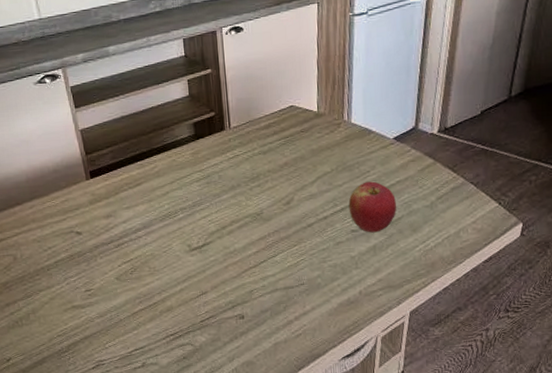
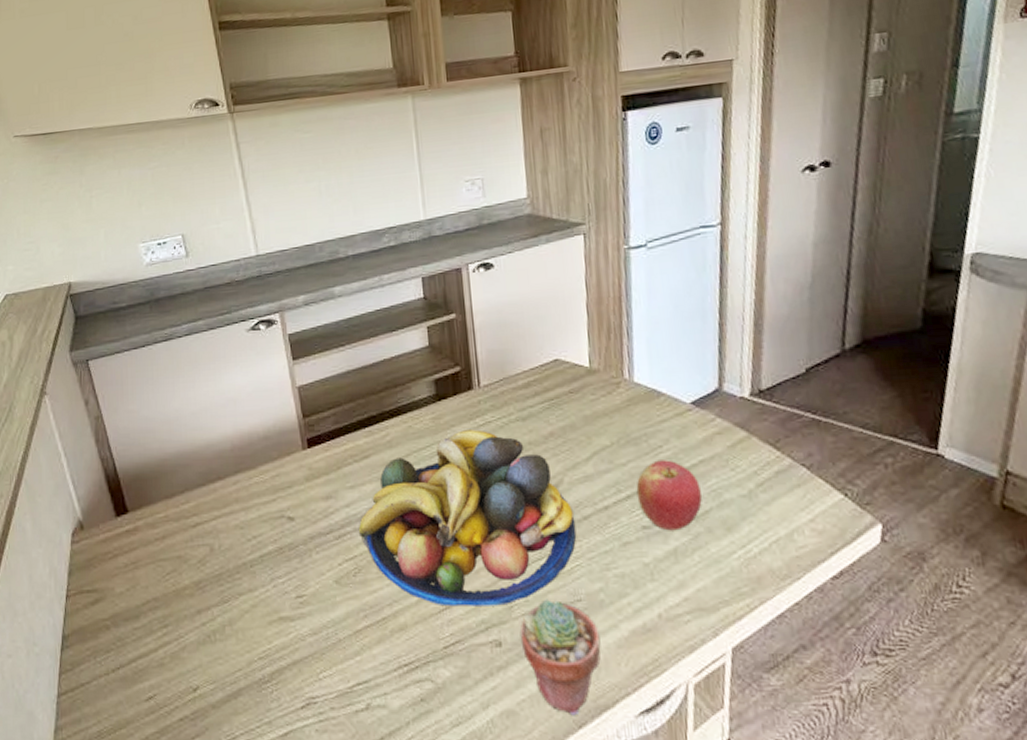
fruit bowl: none [133,161,302,293] -> present [358,429,577,607]
potted succulent: none [257,284,317,362] -> present [519,599,601,716]

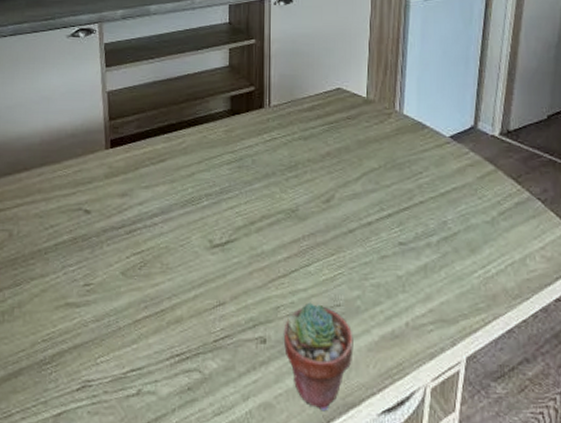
fruit bowl: present [358,429,577,607] -> none [148,144,342,306]
apple: present [636,460,702,531] -> none [397,185,452,249]

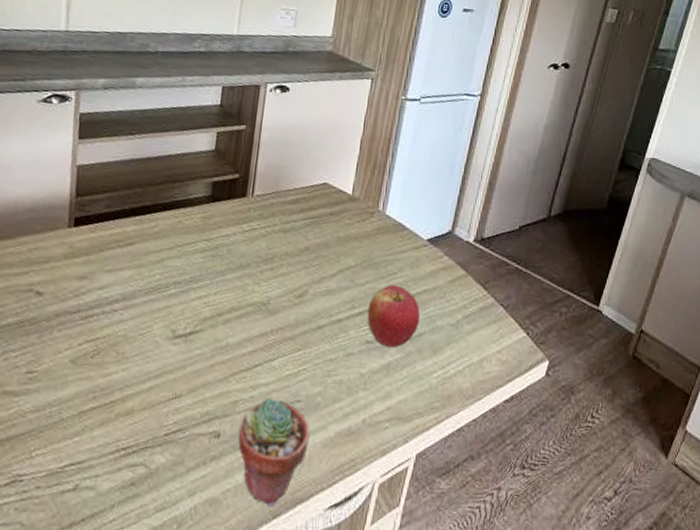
apple: none [397,185,452,249] -> present [367,284,420,348]

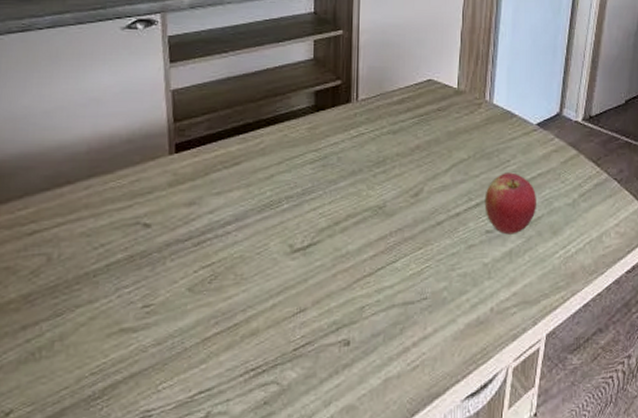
potted succulent: present [238,397,310,507] -> none [368,298,439,406]

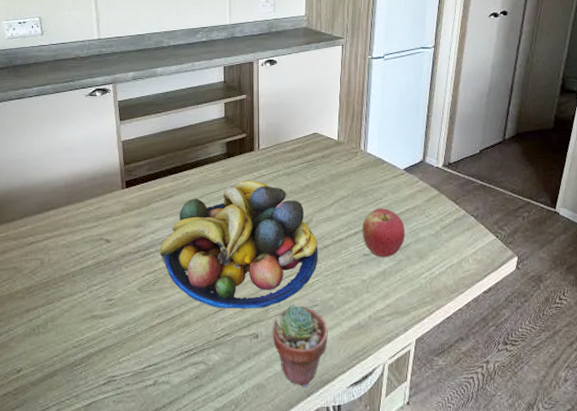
fruit bowl: none [219,140,430,310] -> present [159,180,318,309]
potted succulent: none [368,298,439,406] -> present [272,304,328,388]

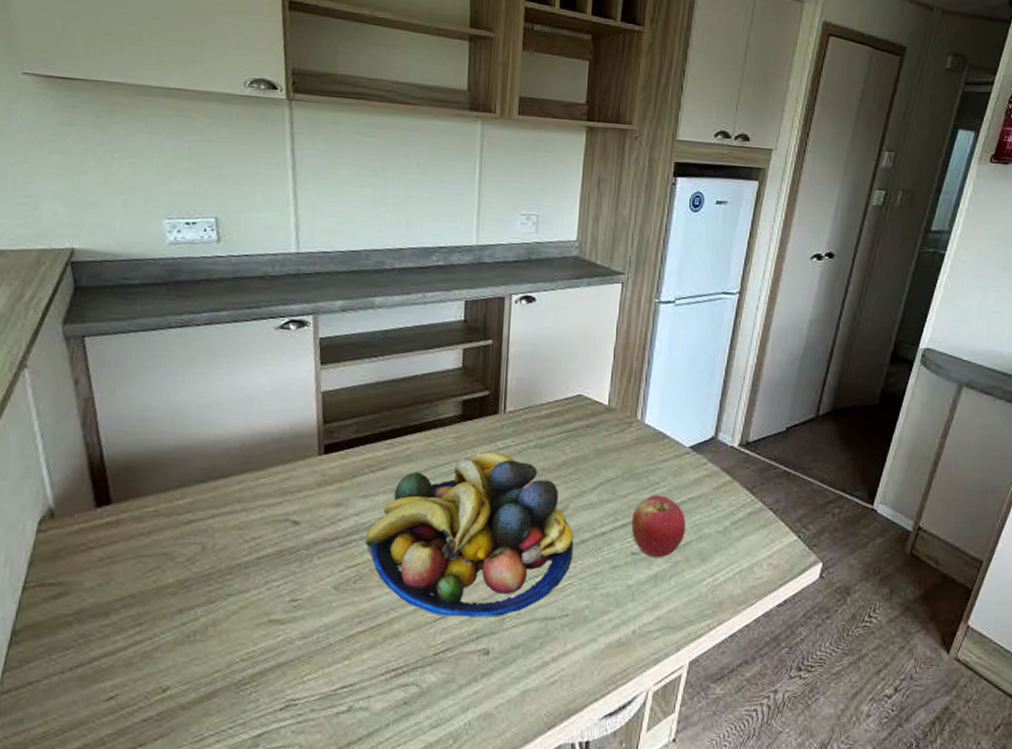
potted succulent: present [272,304,328,388] -> none [507,613,580,719]

